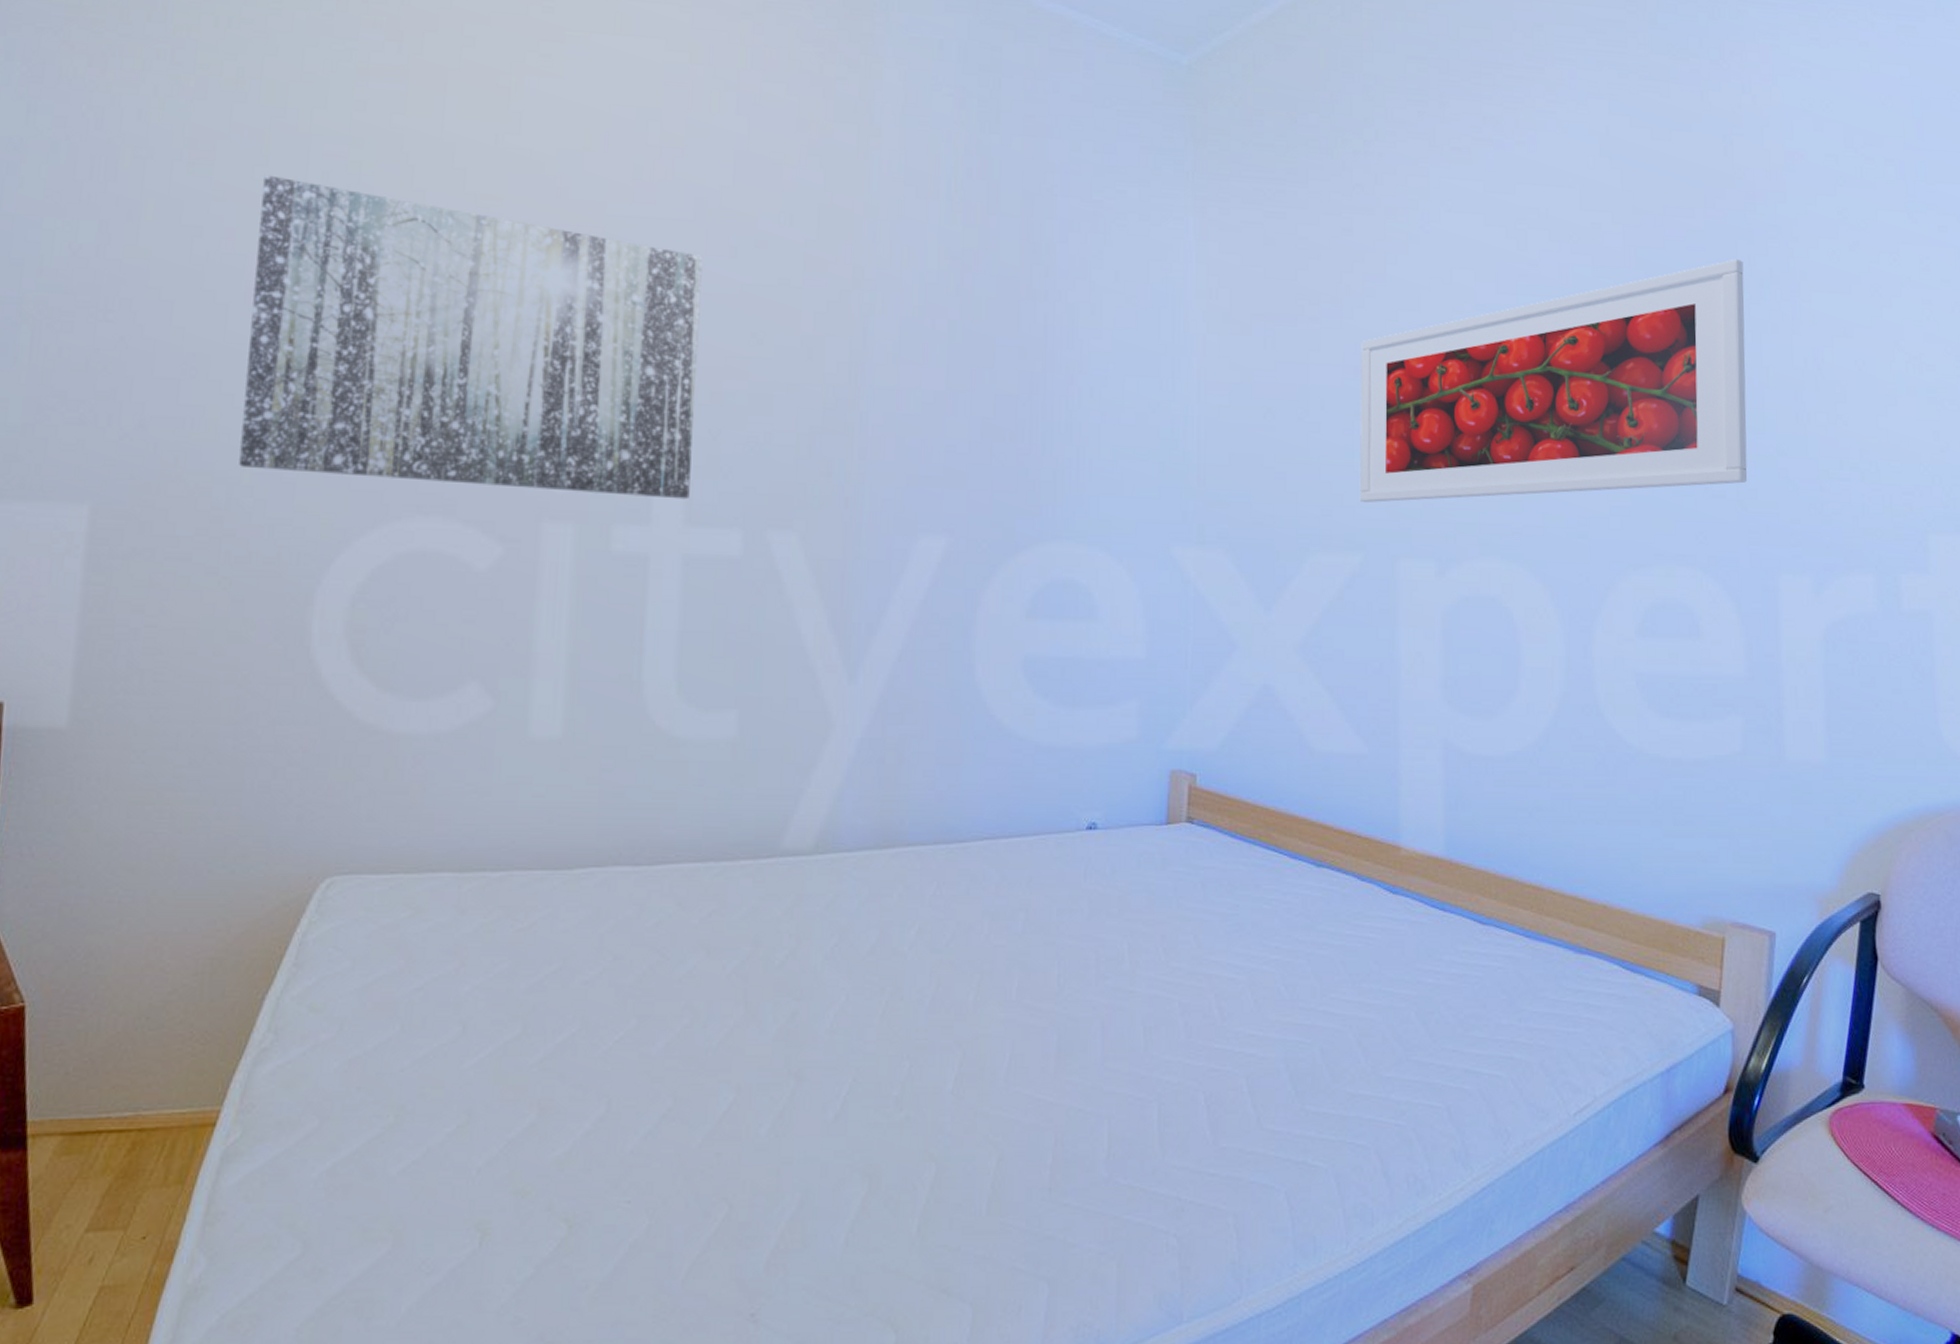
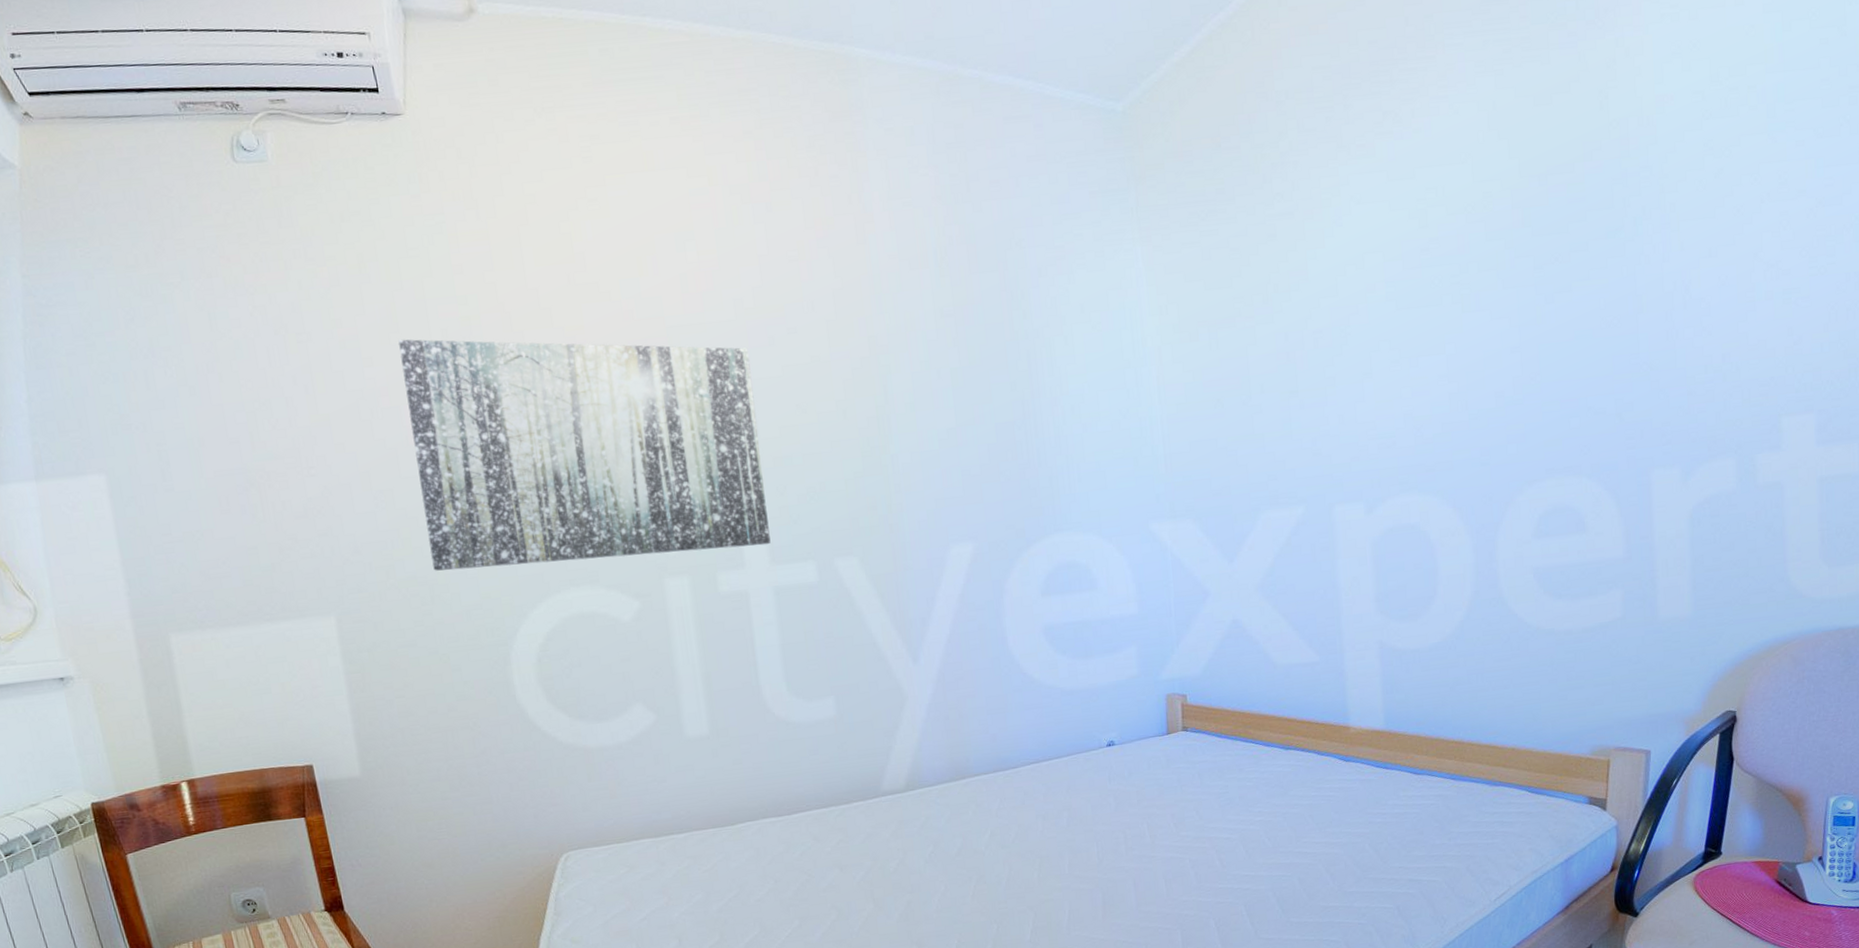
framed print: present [1359,258,1748,503] -> none [1290,203,1625,464]

